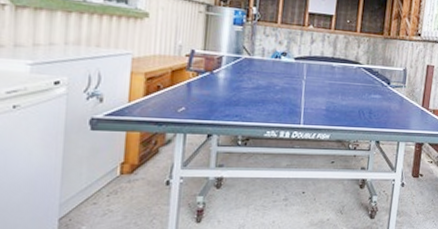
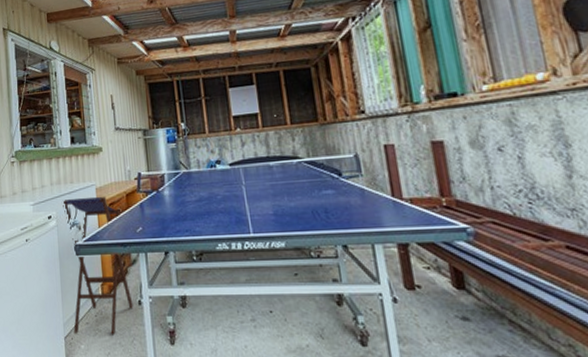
stool: none [73,65,161,215] -> present [62,196,133,334]

